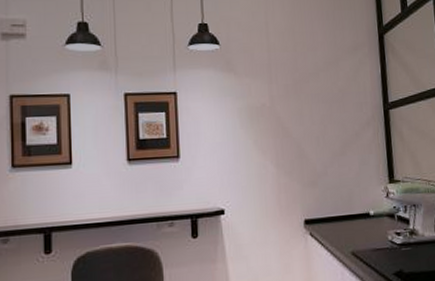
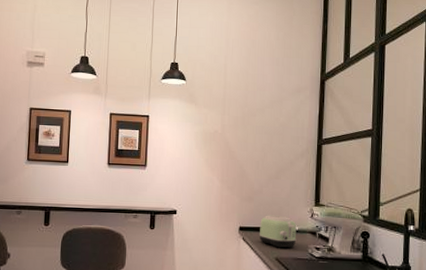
toaster: none [328,199,373,240] -> present [259,215,297,248]

